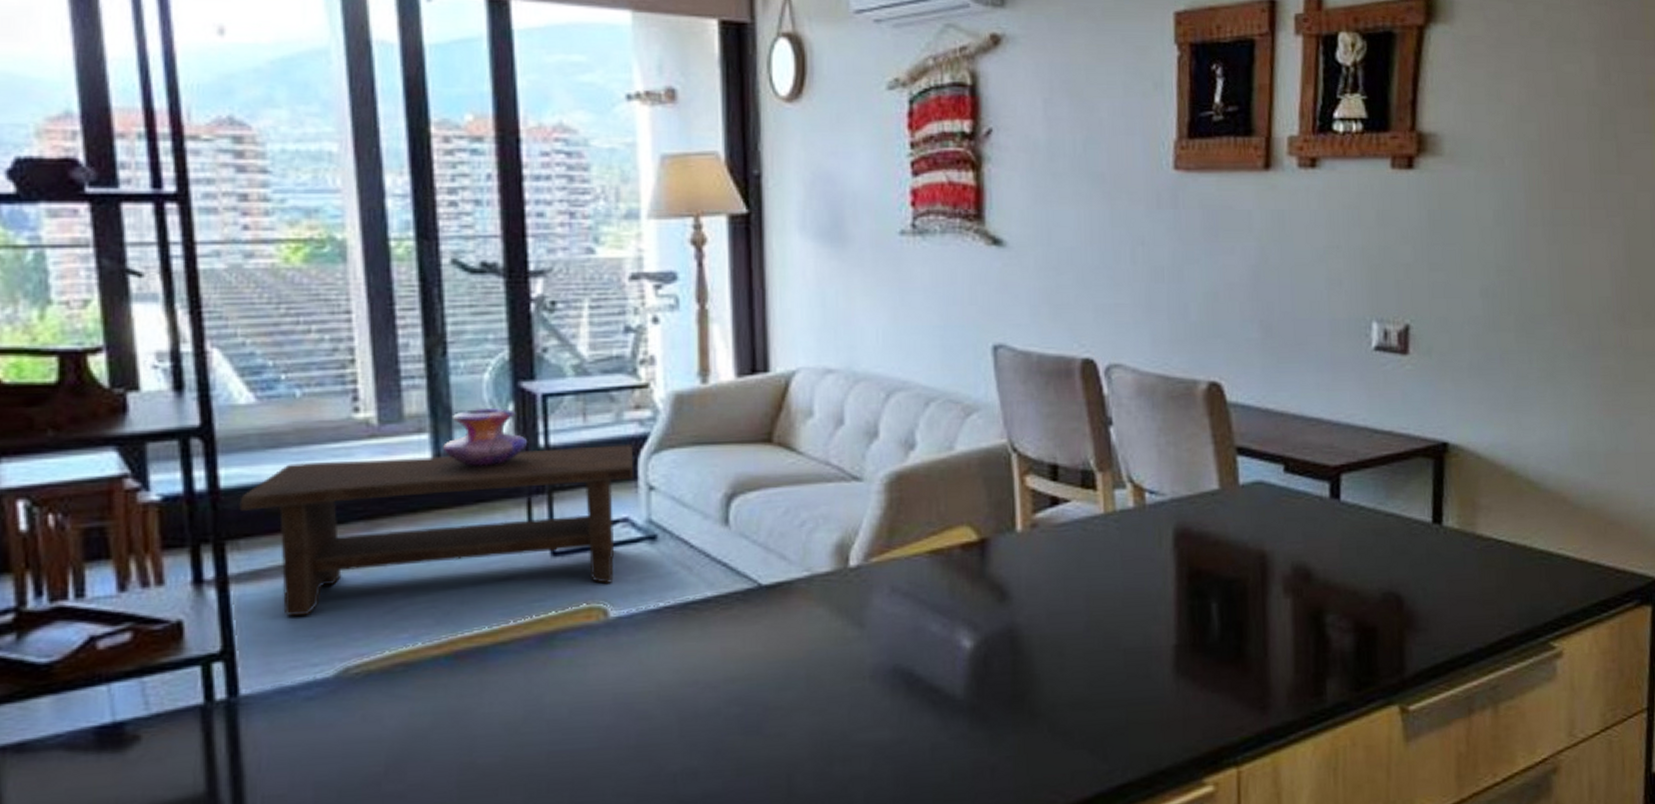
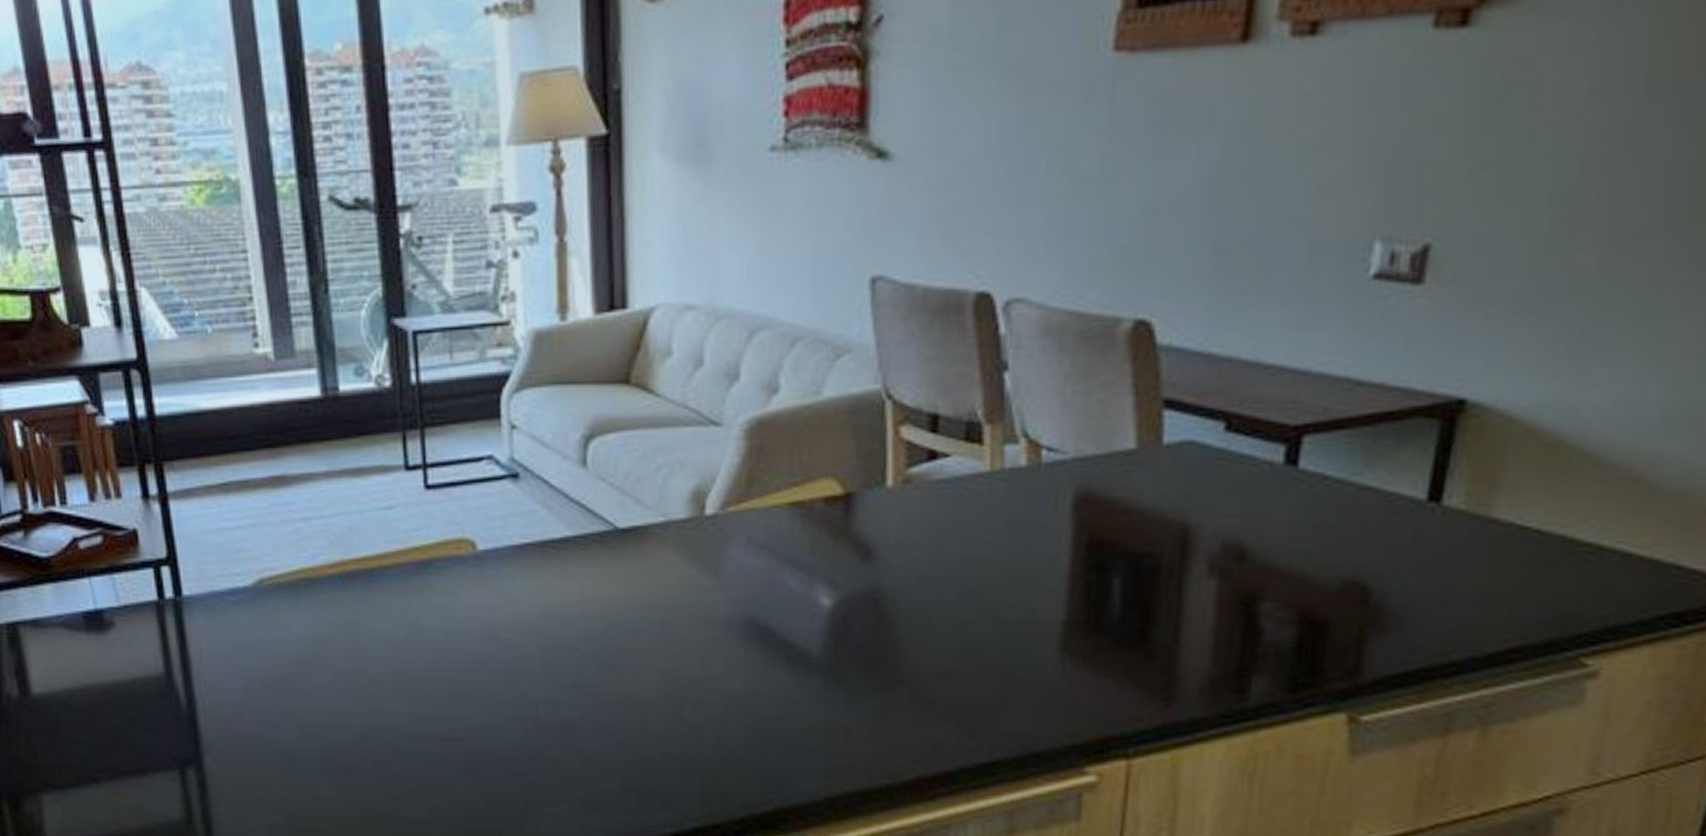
coffee table: present [239,445,634,617] -> none [171,383,497,532]
decorative vase: present [443,407,528,467] -> none [329,344,402,402]

